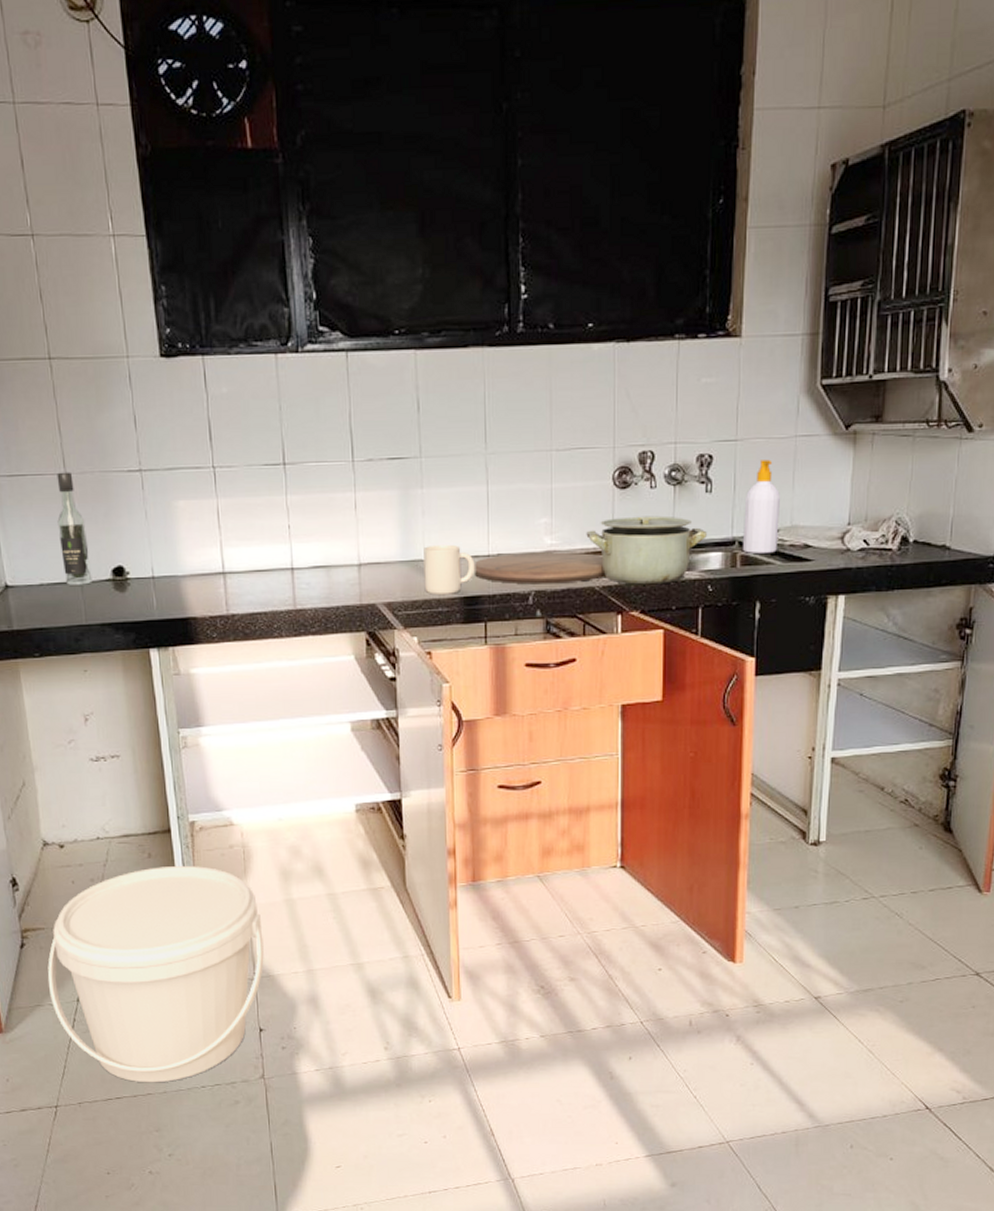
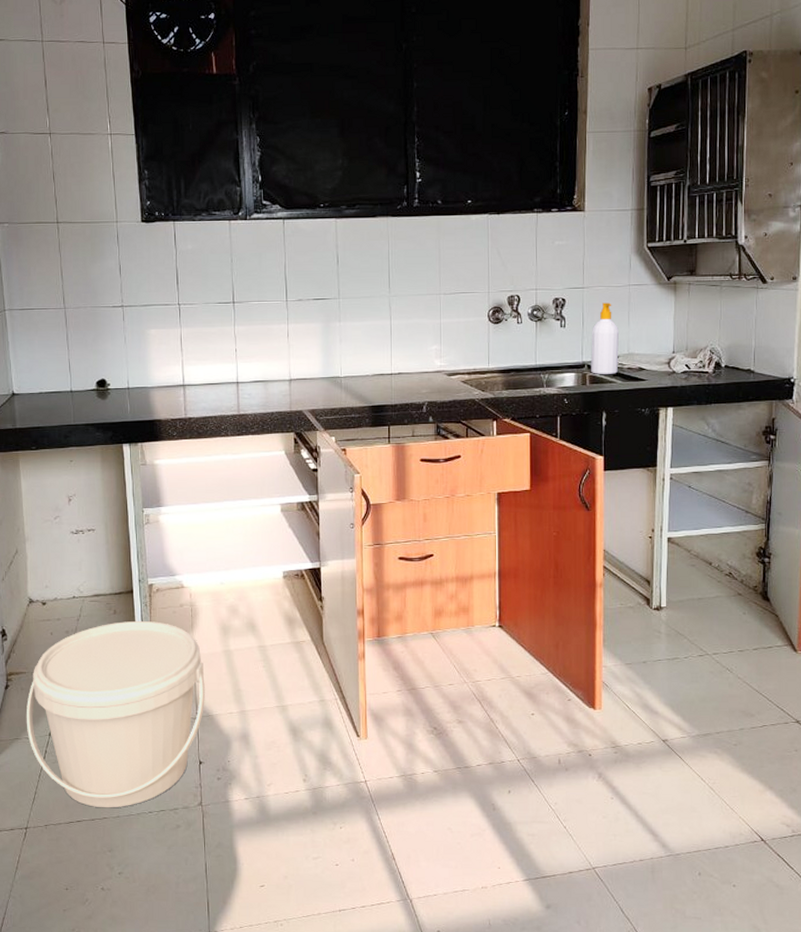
bottle: present [57,472,93,585] -> none [56,307,81,394]
mug: present [423,544,475,594] -> none [340,365,381,404]
cutting board: present [475,552,606,585] -> none [381,372,484,397]
saucepan: present [586,515,707,585] -> none [468,344,562,398]

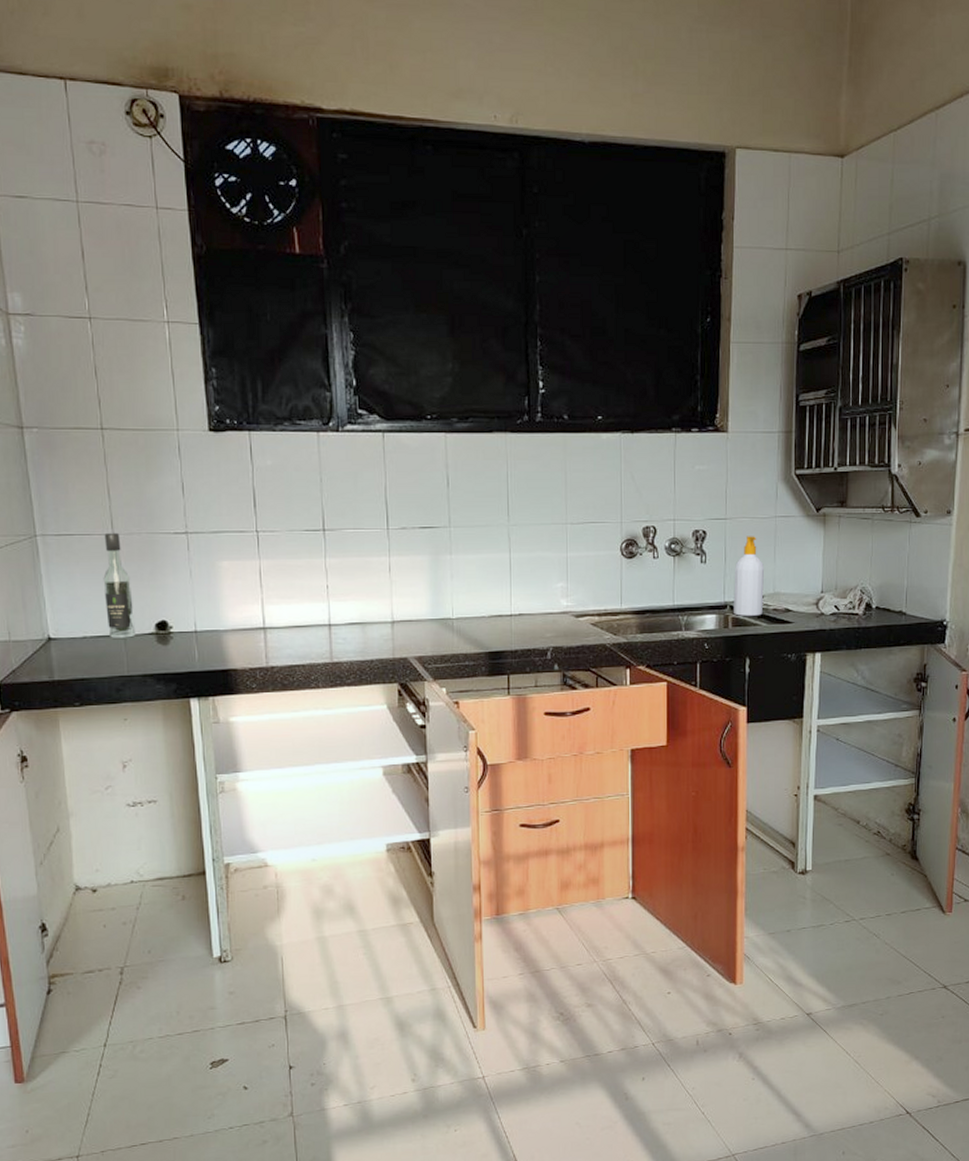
bucket: present [26,620,205,808] -> none [74,906,295,1127]
bottle: none [56,307,81,394] -> present [103,532,136,638]

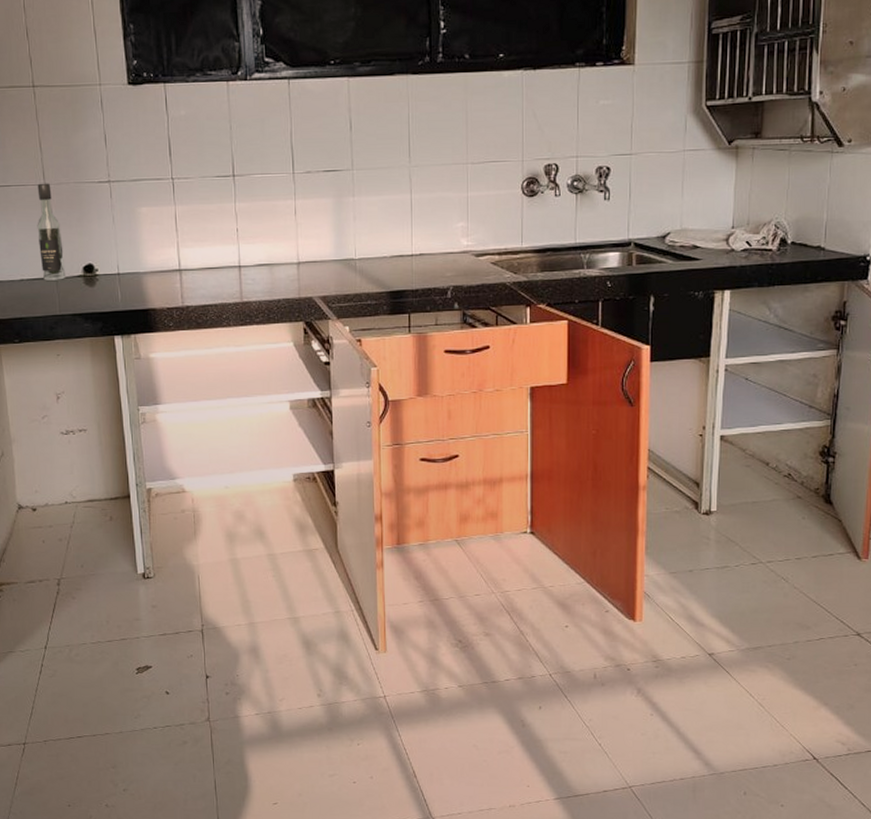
soap bottle: present [734,536,765,617] -> none [638,171,672,254]

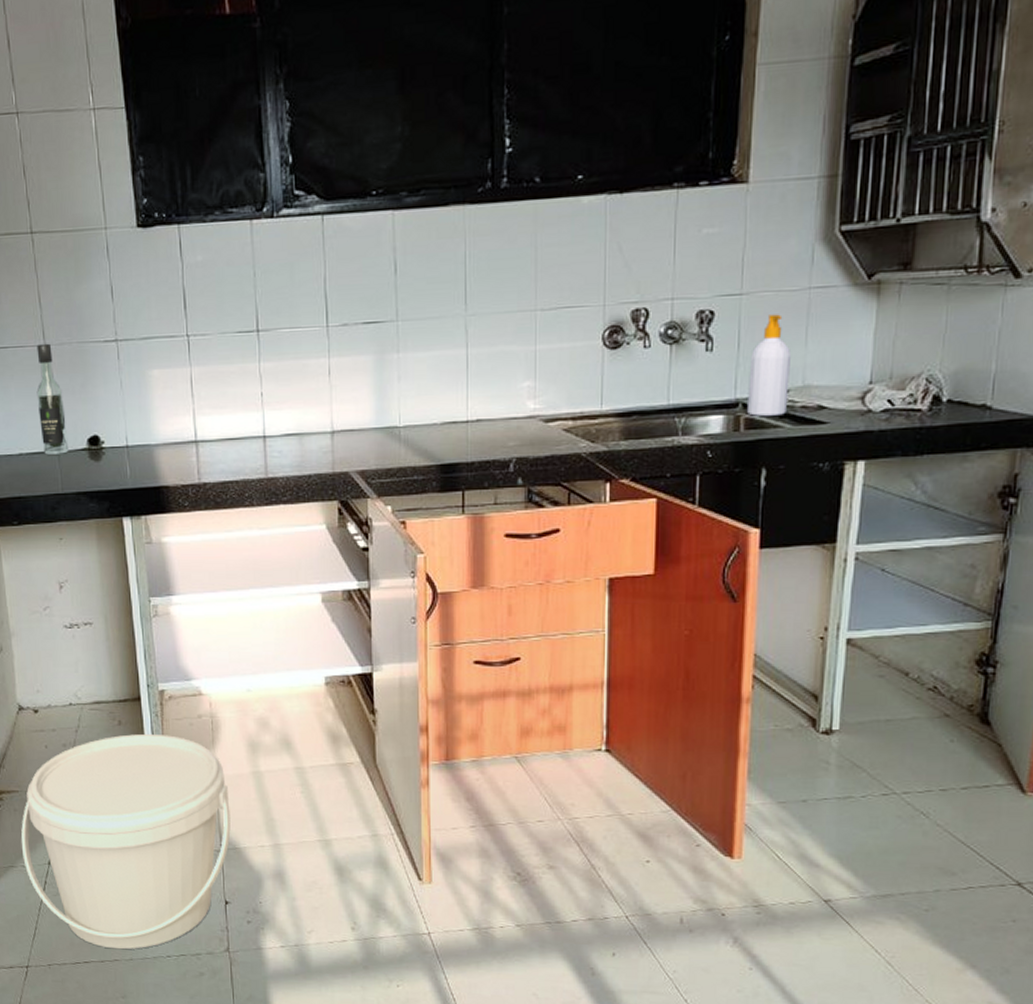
bucket: none [19,527,211,724] -> present [21,733,231,950]
soap bottle: none [638,171,672,254] -> present [747,314,792,417]

